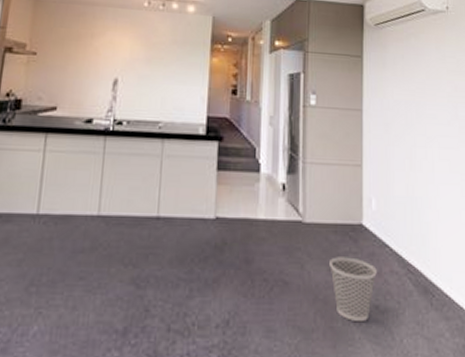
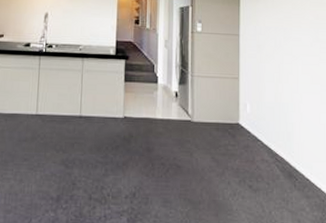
wastebasket: present [330,257,377,323] -> none [213,148,251,198]

